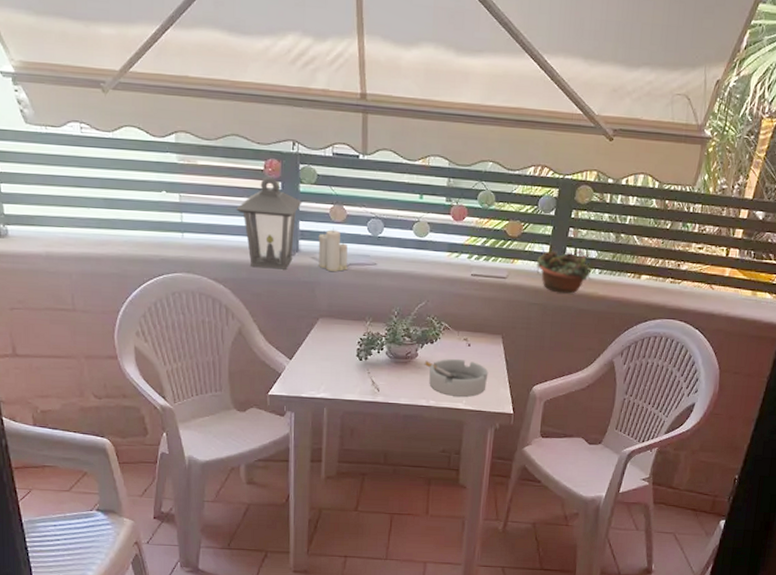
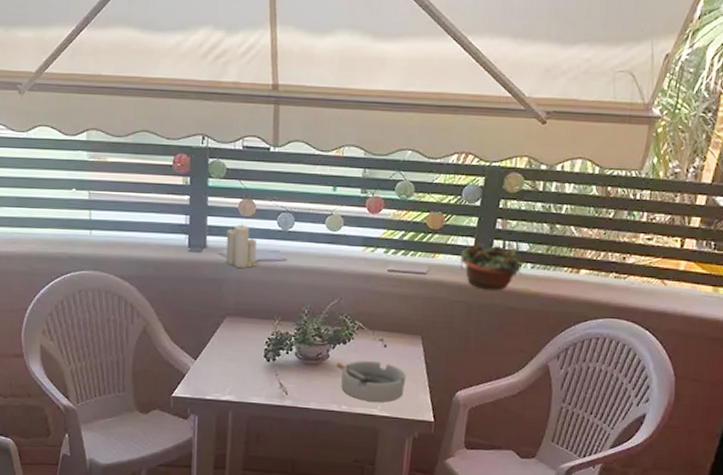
lantern: present [236,177,303,270] -> none [144,172,211,266]

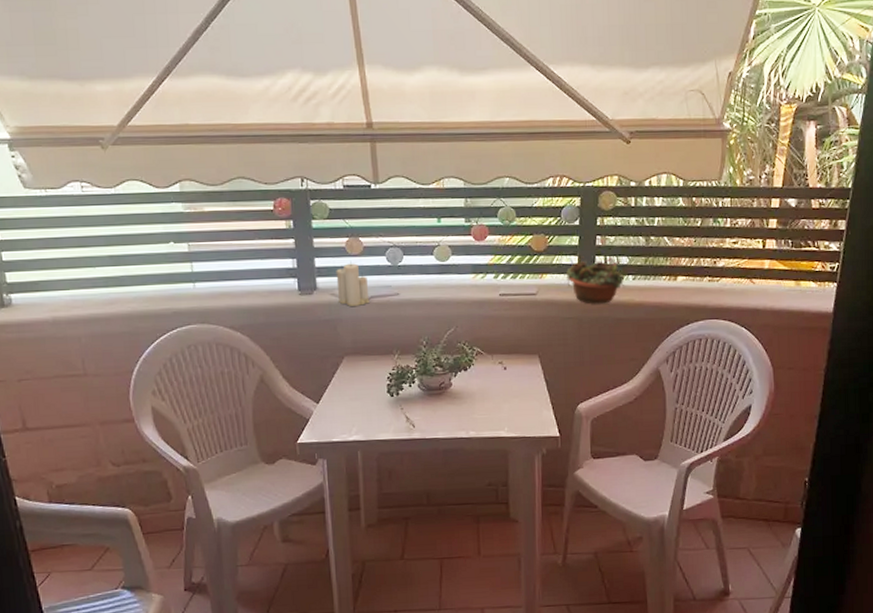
ashtray: present [336,360,407,402] -> none [459,384,529,424]

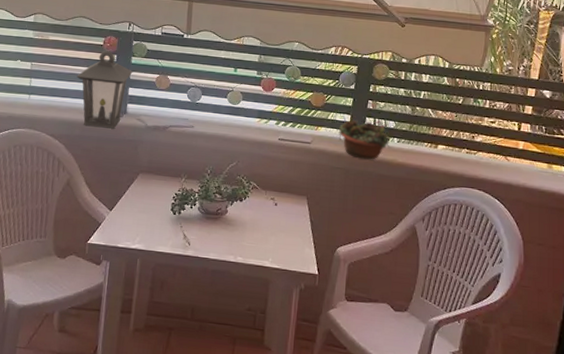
lantern: none [248,216,317,311] -> present [77,50,133,129]
candle: present [336,261,370,306] -> none [143,94,169,132]

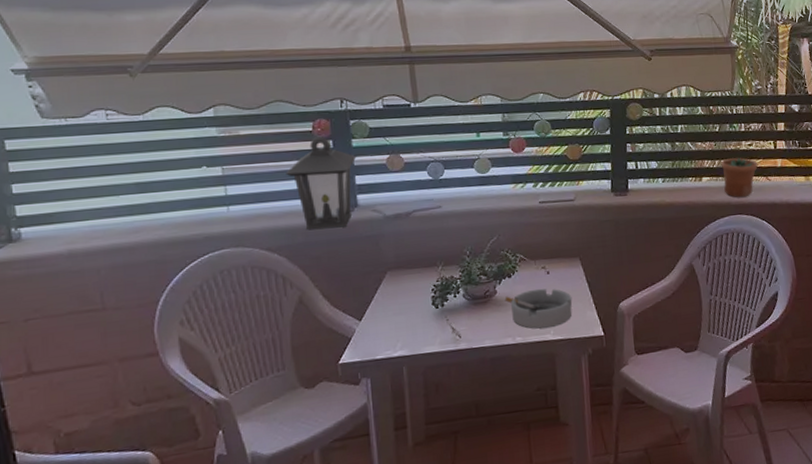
ashtray: none [233,216,294,255] -> present [504,288,573,329]
succulent planter: present [338,116,391,160] -> none [601,163,656,207]
planter: none [459,131,498,172] -> present [721,157,758,198]

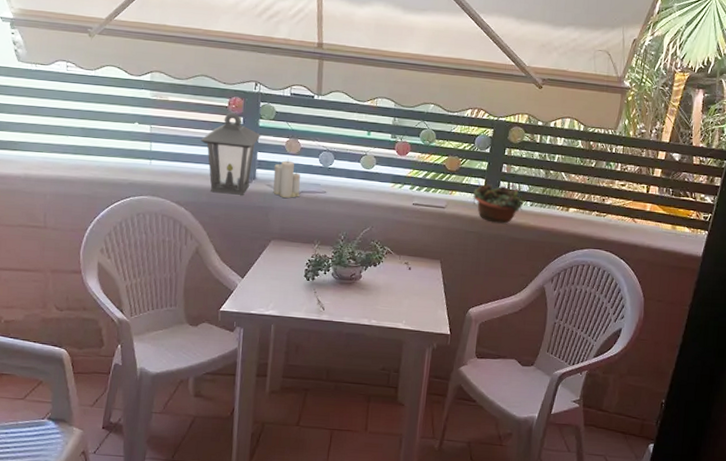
candle: none [377,177,412,221] -> present [273,158,300,198]
ashtray: present [504,288,573,329] -> none [367,280,427,317]
succulent planter: none [601,163,656,207] -> present [472,180,524,224]
planter: present [721,157,758,198] -> none [589,194,627,234]

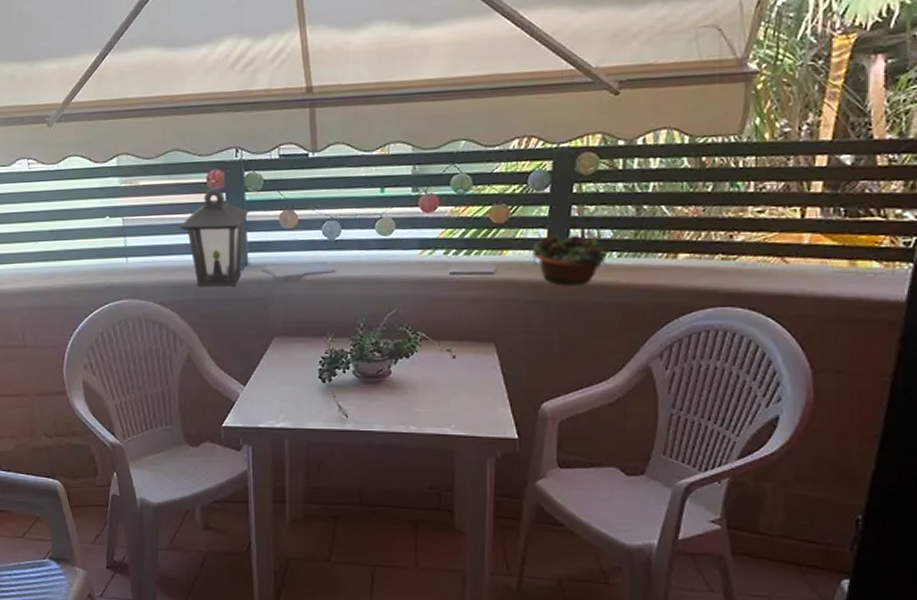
candle: present [273,158,300,198] -> none [268,235,303,283]

